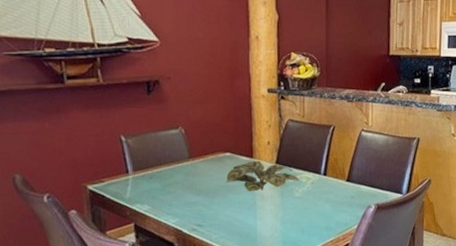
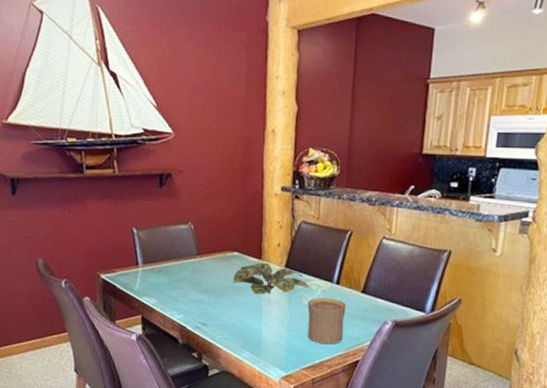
cup: none [299,189,334,233] -> present [307,298,346,345]

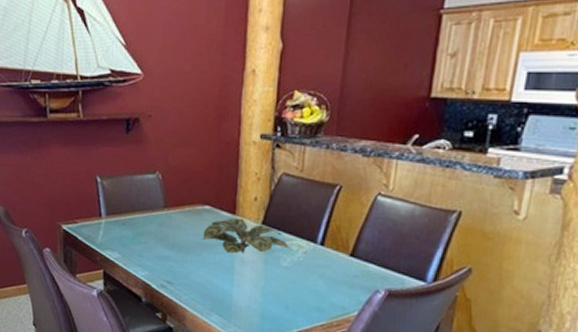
cup: present [307,298,346,345] -> none [285,259,331,313]

